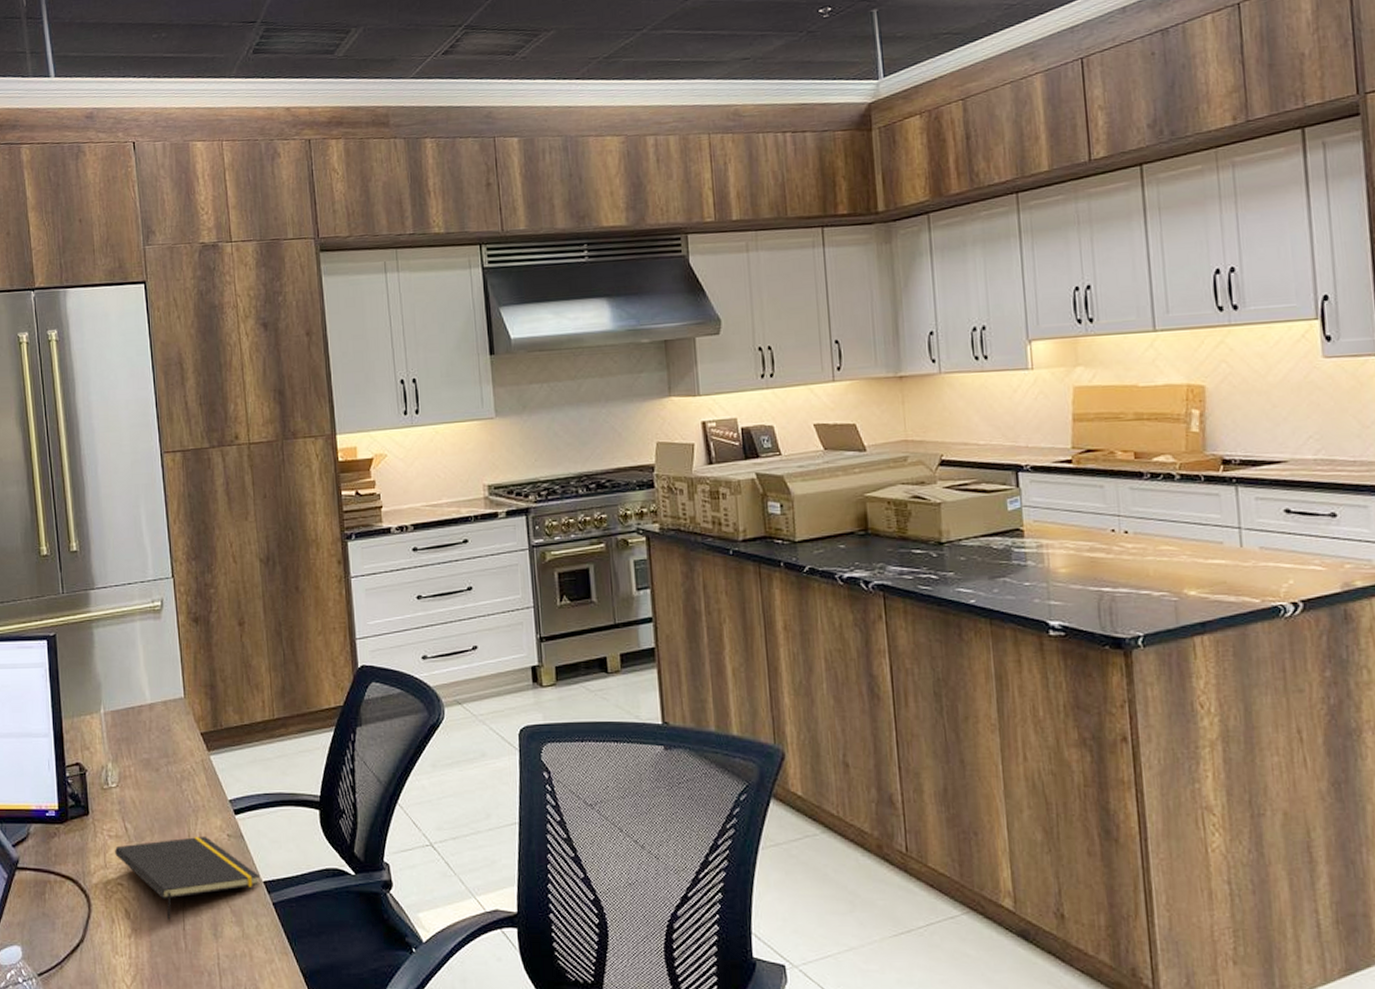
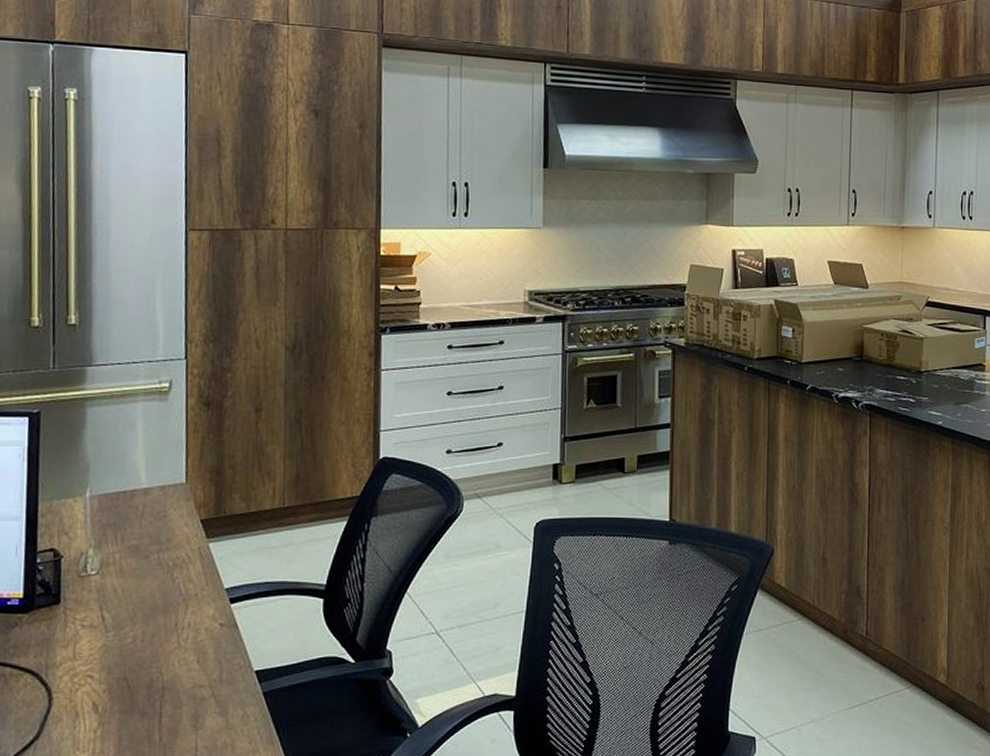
notepad: present [115,836,261,920] -> none [87,625,253,713]

